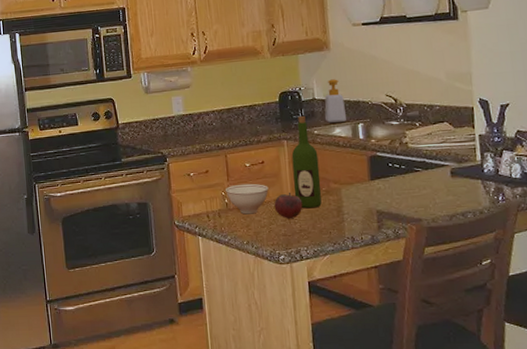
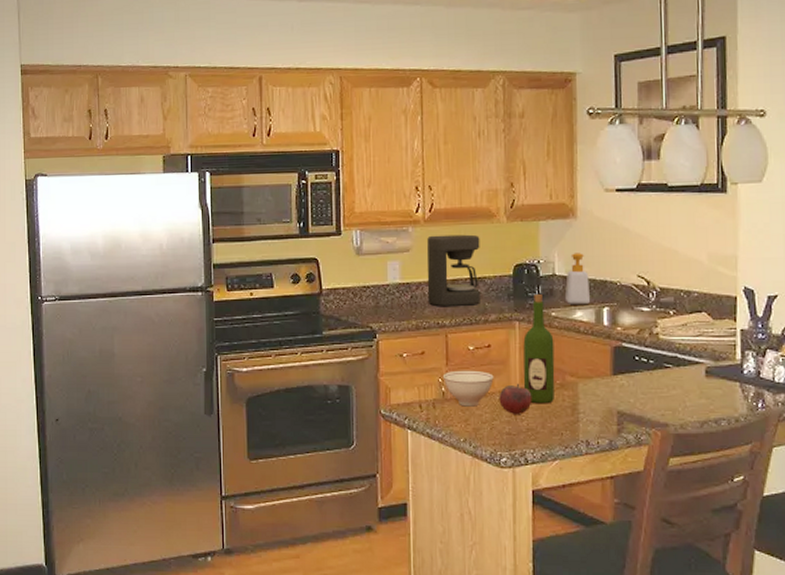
coffee maker: none [204,70,253,133] -> present [427,234,480,307]

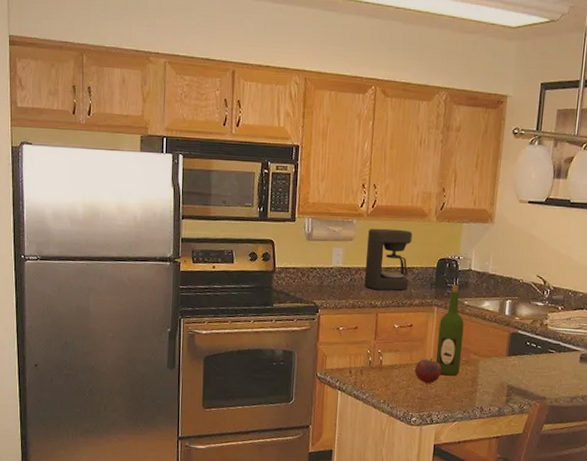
bowl: present [442,370,494,407] -> none [370,344,413,375]
soap bottle: present [564,253,591,304] -> none [476,253,498,296]

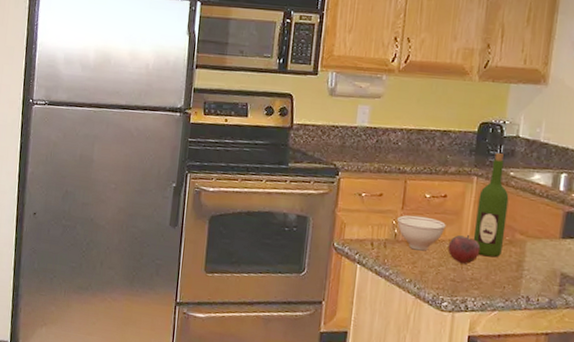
coffee maker: present [364,228,413,291] -> none [392,85,450,157]
bowl: none [370,344,413,375] -> present [396,215,446,251]

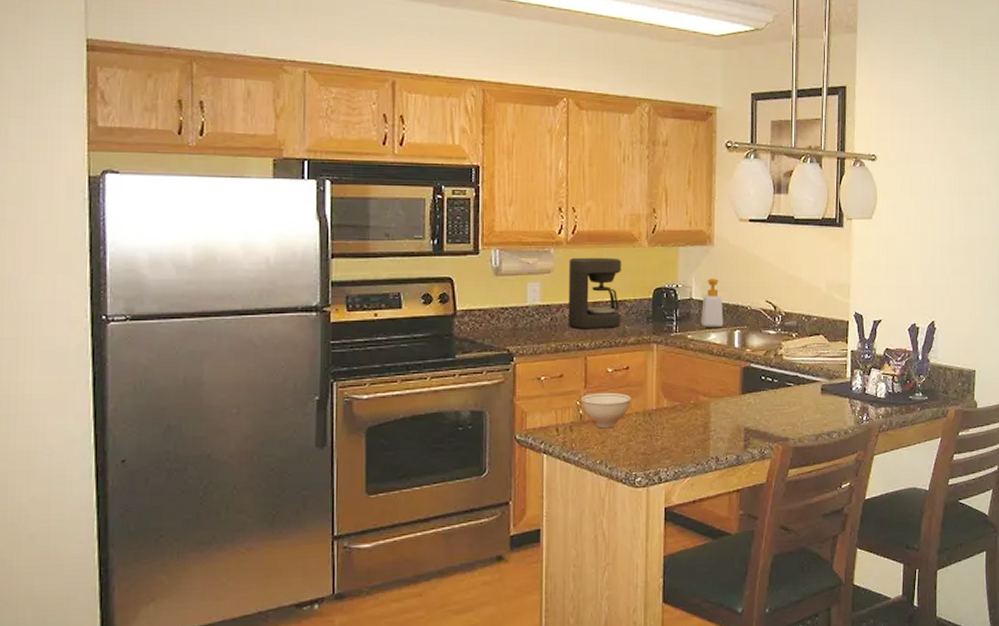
coffee maker: none [392,85,450,157] -> present [568,257,622,330]
fruit: present [448,234,481,264] -> none [635,403,667,436]
wine bottle: present [473,152,509,258] -> none [659,316,689,424]
soap bottle: none [524,118,552,168] -> present [700,278,724,327]

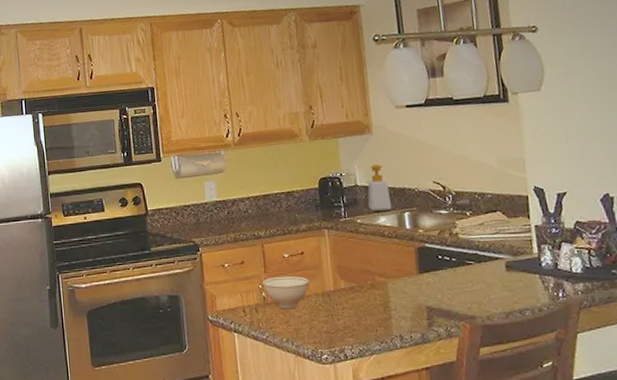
coffee maker: present [568,257,622,330] -> none [238,154,291,221]

